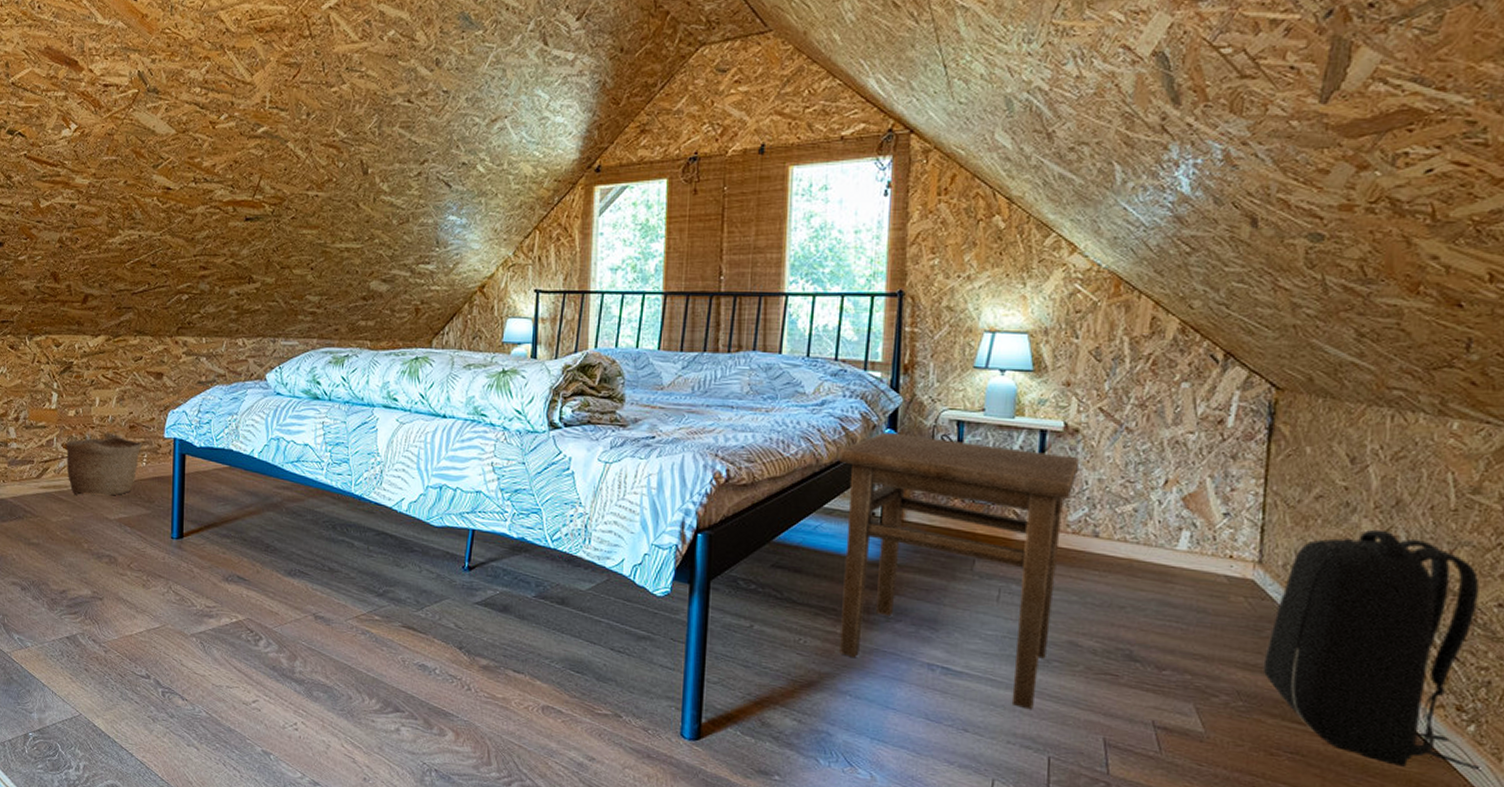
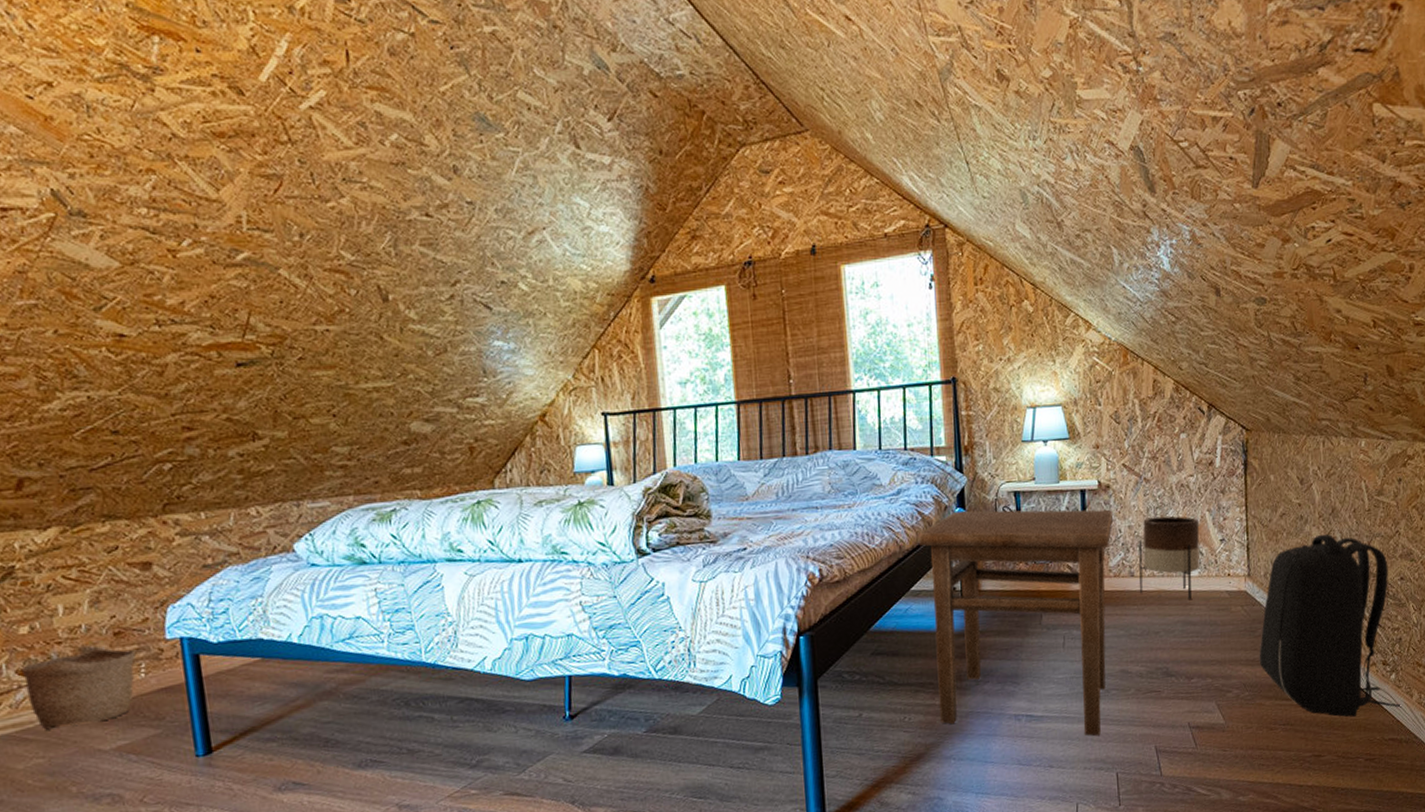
planter: none [1103,473,1197,578] -> present [1138,516,1200,600]

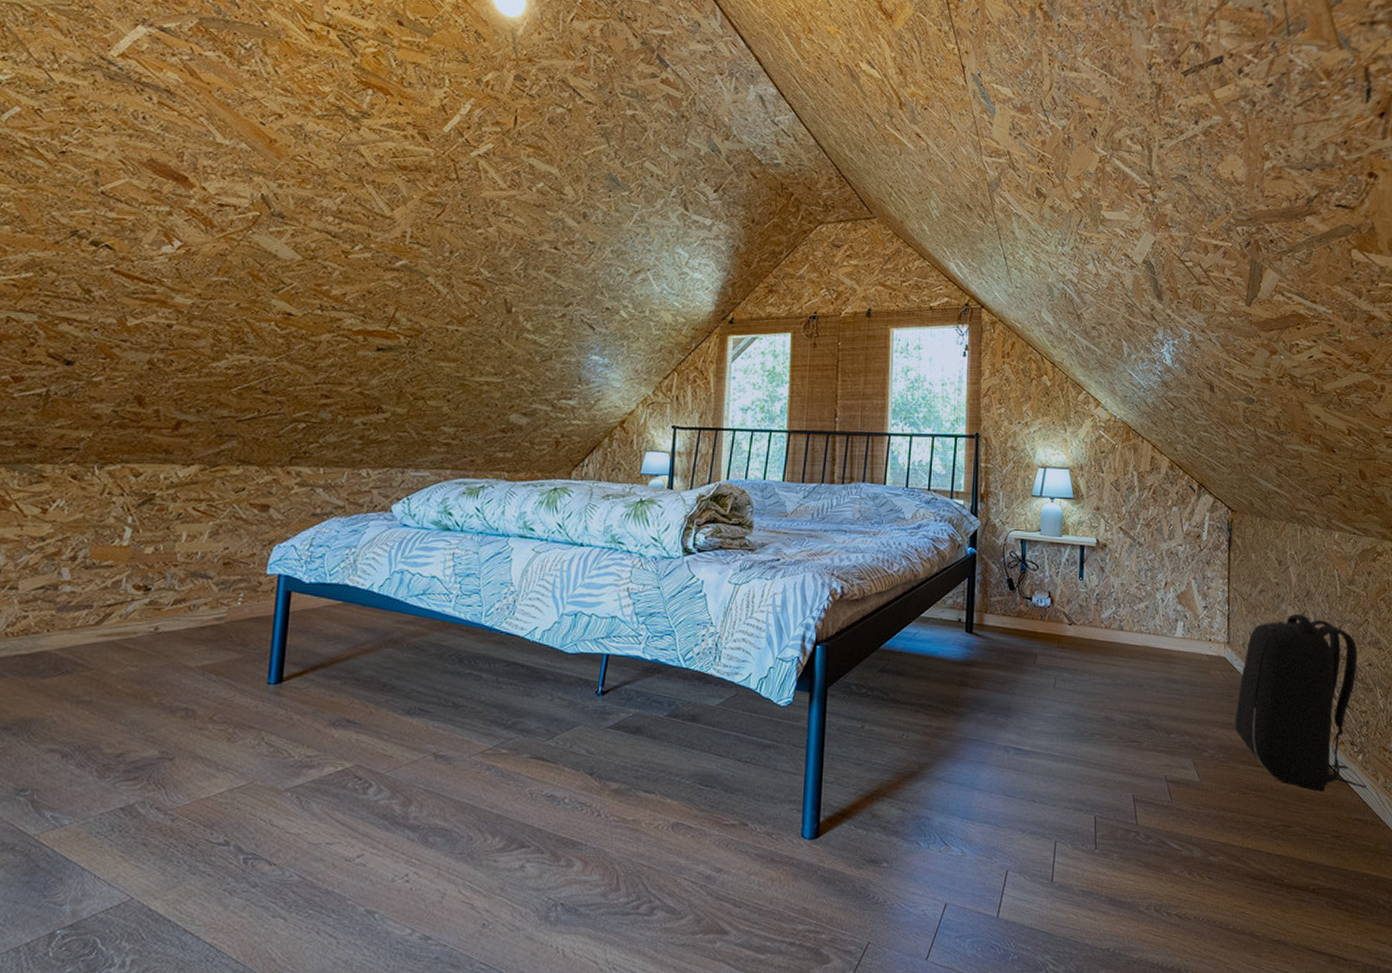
basket: present [20,647,136,730] -> none [137,574,237,642]
side table: present [919,509,1114,737] -> none [933,550,1108,778]
planter: present [1138,516,1200,600] -> none [1127,578,1186,659]

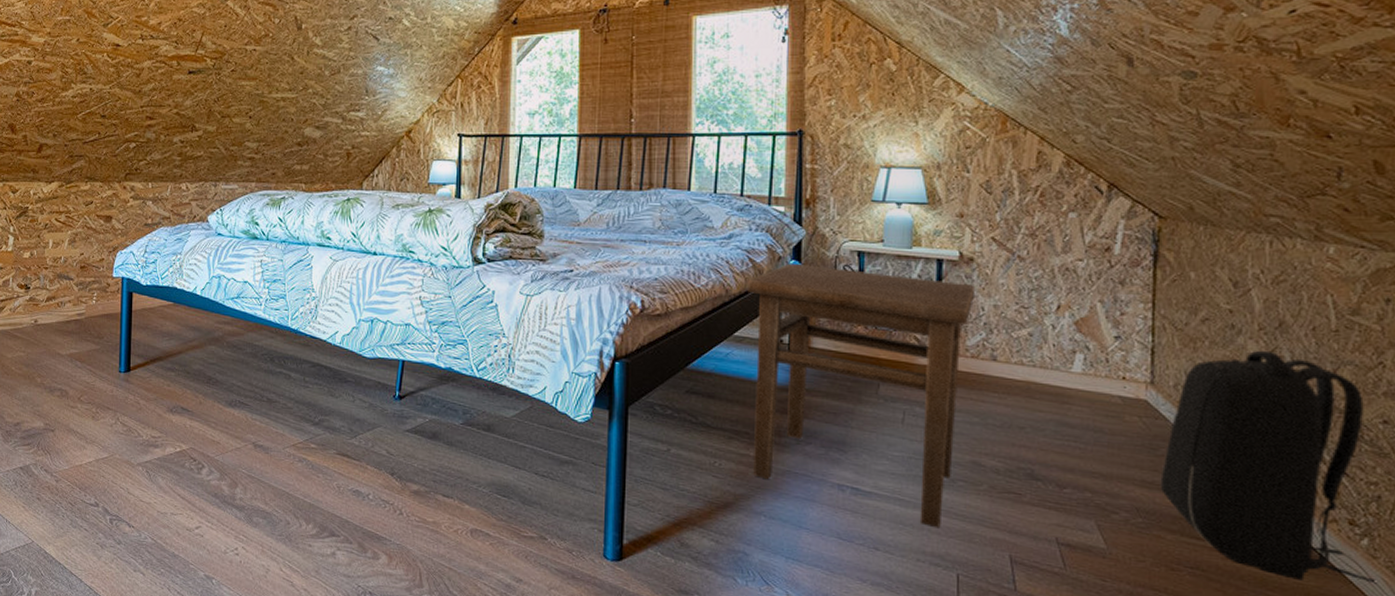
side table: none [933,550,1108,778] -> present [748,263,976,529]

